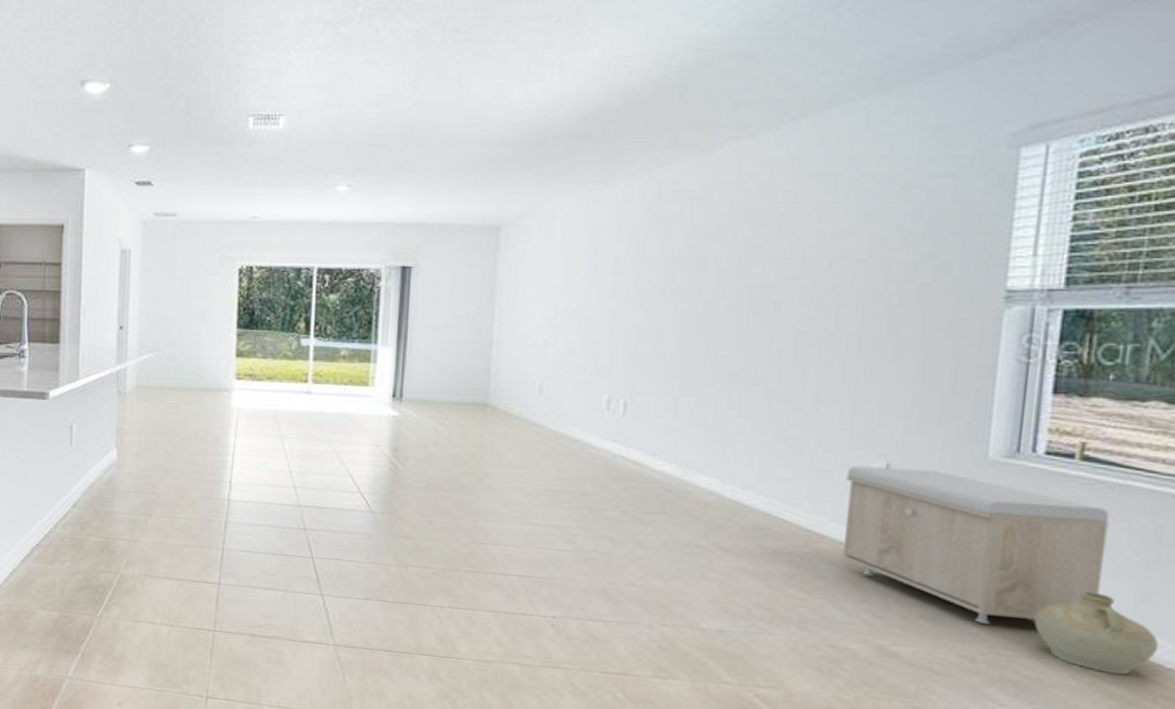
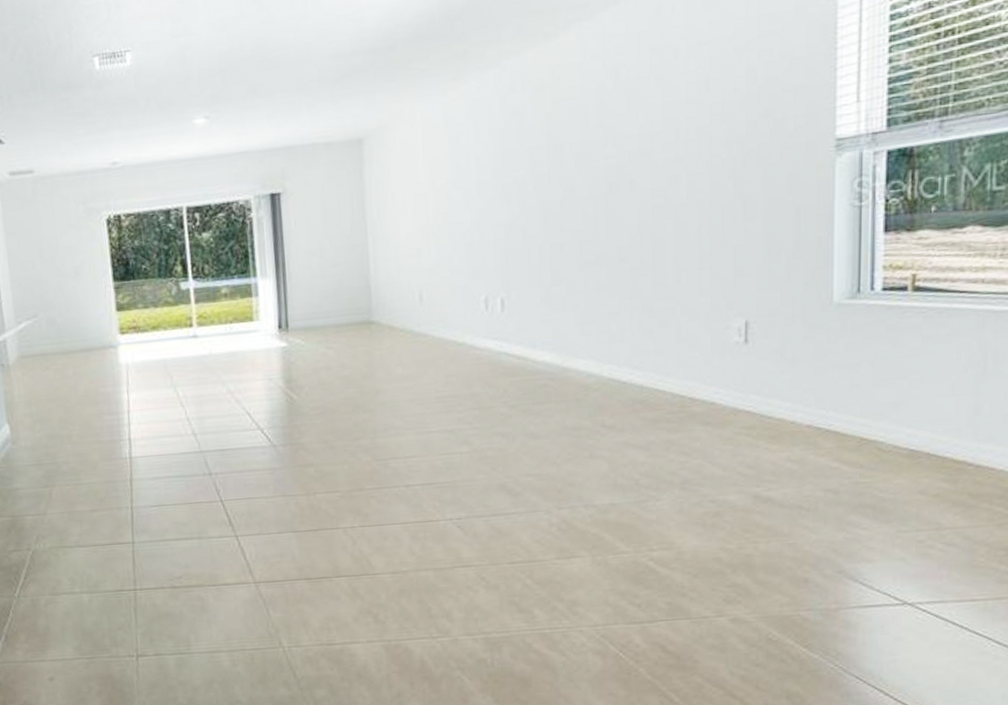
storage bench: present [842,466,1110,624] -> none [711,321,941,457]
ceramic jug: present [1034,591,1159,675] -> none [885,411,991,484]

